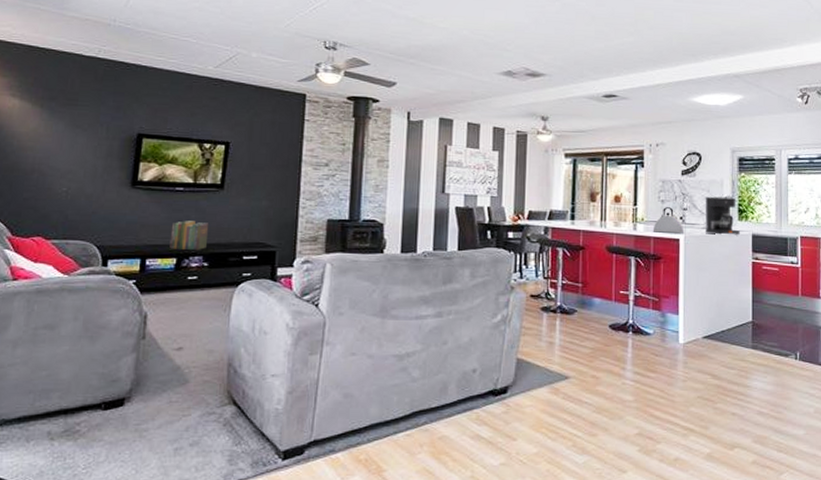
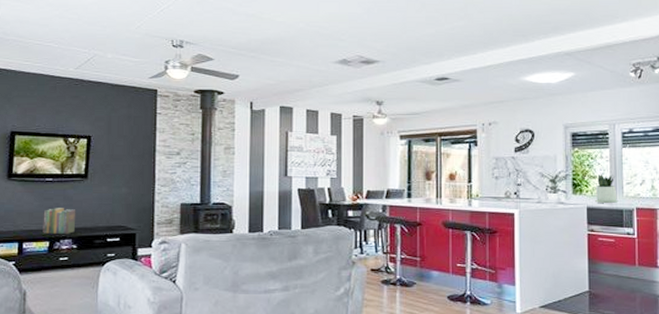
kettle: present [652,207,683,233] -> none [487,183,518,208]
coffee maker: present [706,196,740,236] -> none [540,171,574,209]
planter: none [760,201,783,232] -> present [595,175,619,204]

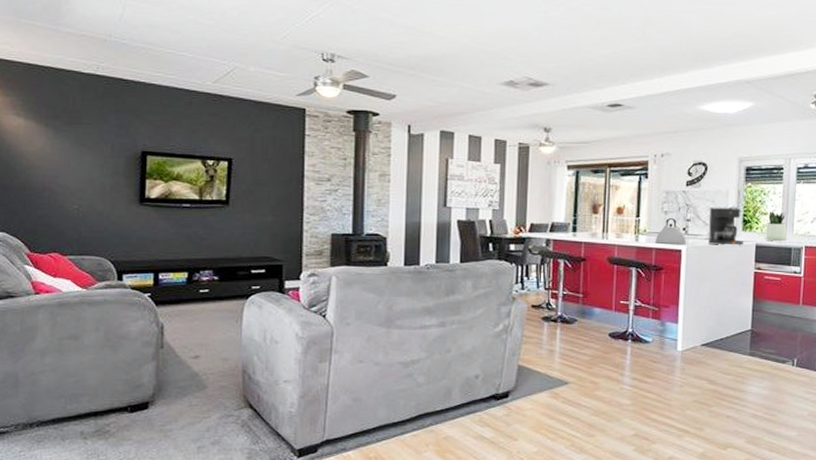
books: present [43,208,76,235] -> none [180,236,217,266]
kettle: none [487,183,518,208] -> present [655,218,686,244]
coffee maker: none [540,171,574,209] -> present [708,207,743,246]

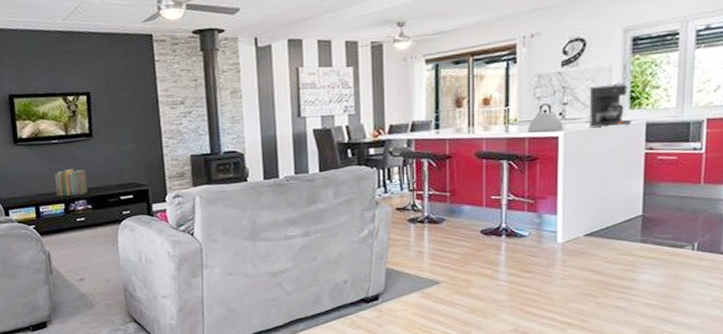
books: none [180,236,217,266] -> present [54,169,88,197]
planter: present [764,211,788,242] -> none [657,82,686,118]

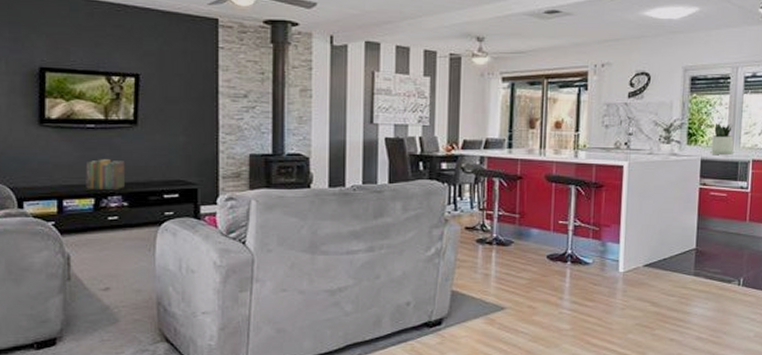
kettle: present [527,103,563,133] -> none [595,132,628,160]
coffee maker: present [589,84,631,128] -> none [651,119,688,161]
planter: none [657,82,686,118] -> present [710,123,735,156]

